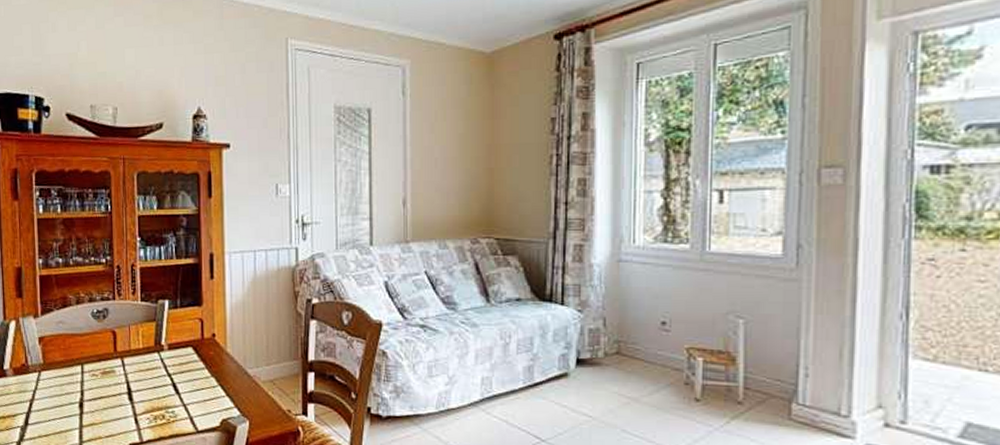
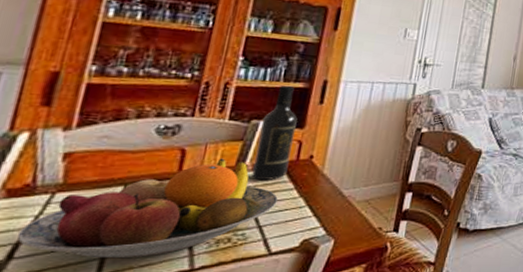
fruit bowl: none [26,338,194,430] -> present [16,158,278,259]
wine bottle: none [167,262,196,360] -> present [251,85,298,181]

